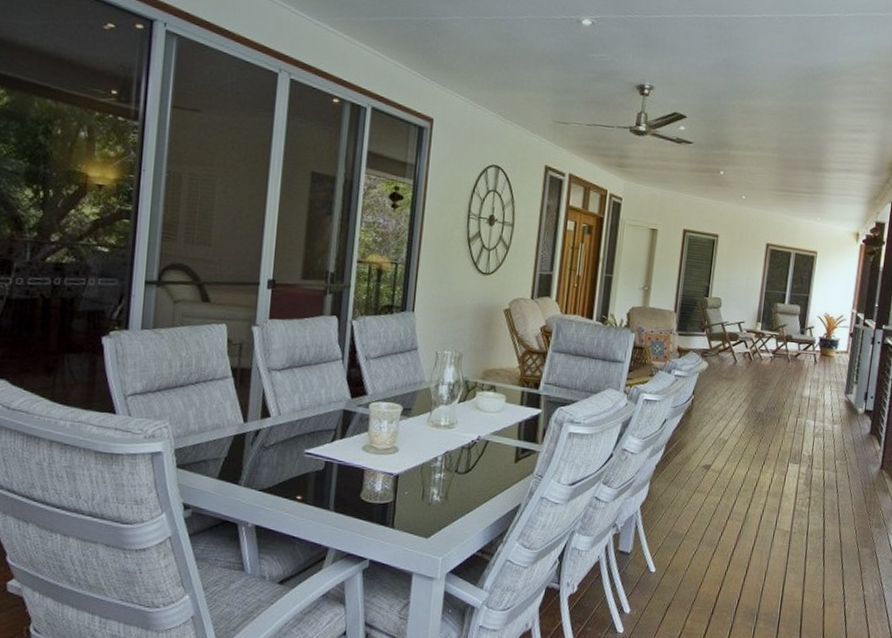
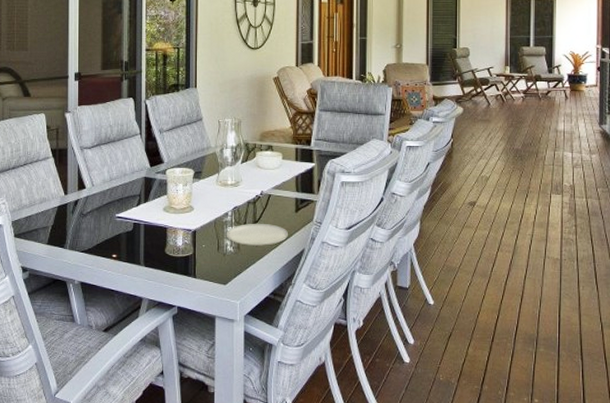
plate: none [433,471,504,498] -> present [226,223,288,246]

